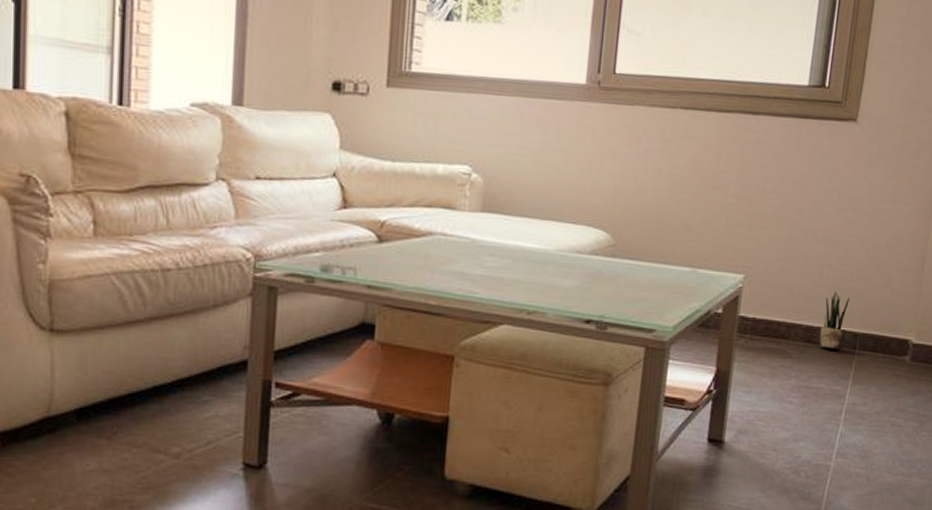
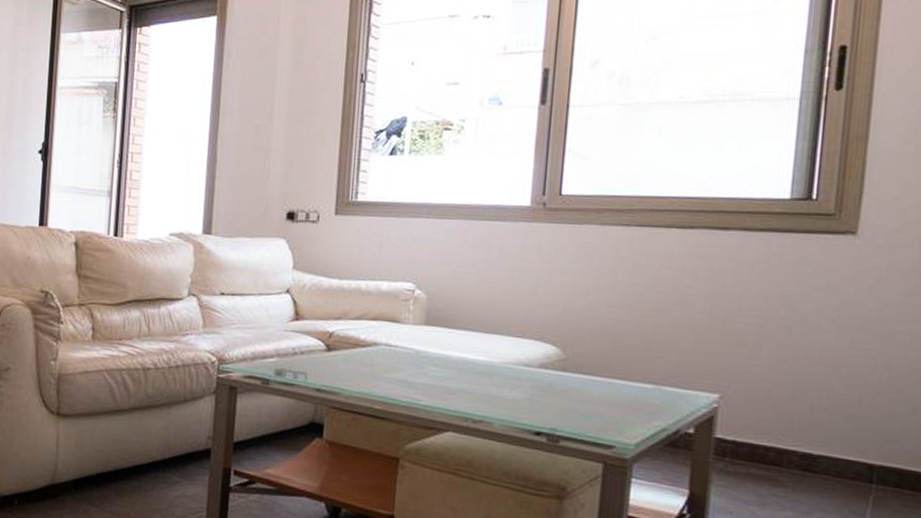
potted plant: present [819,291,850,349] -> none [821,417,860,482]

